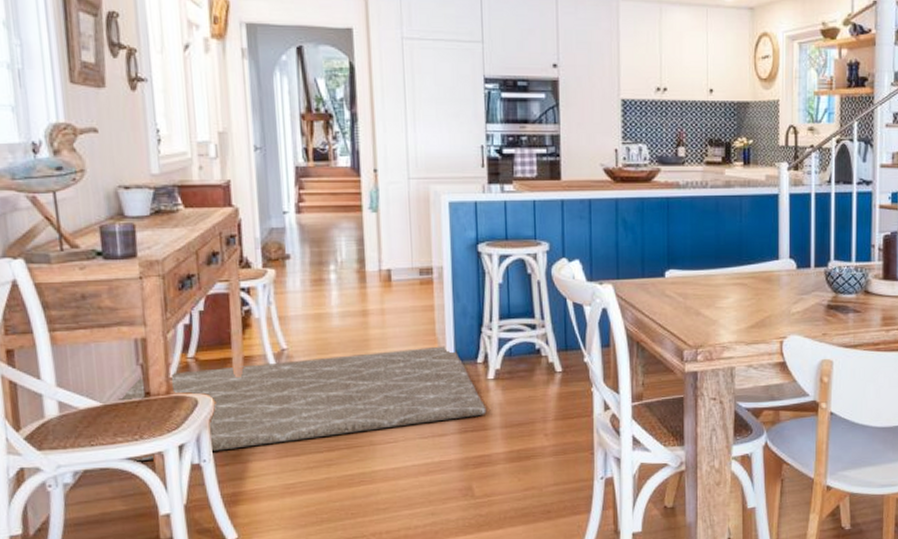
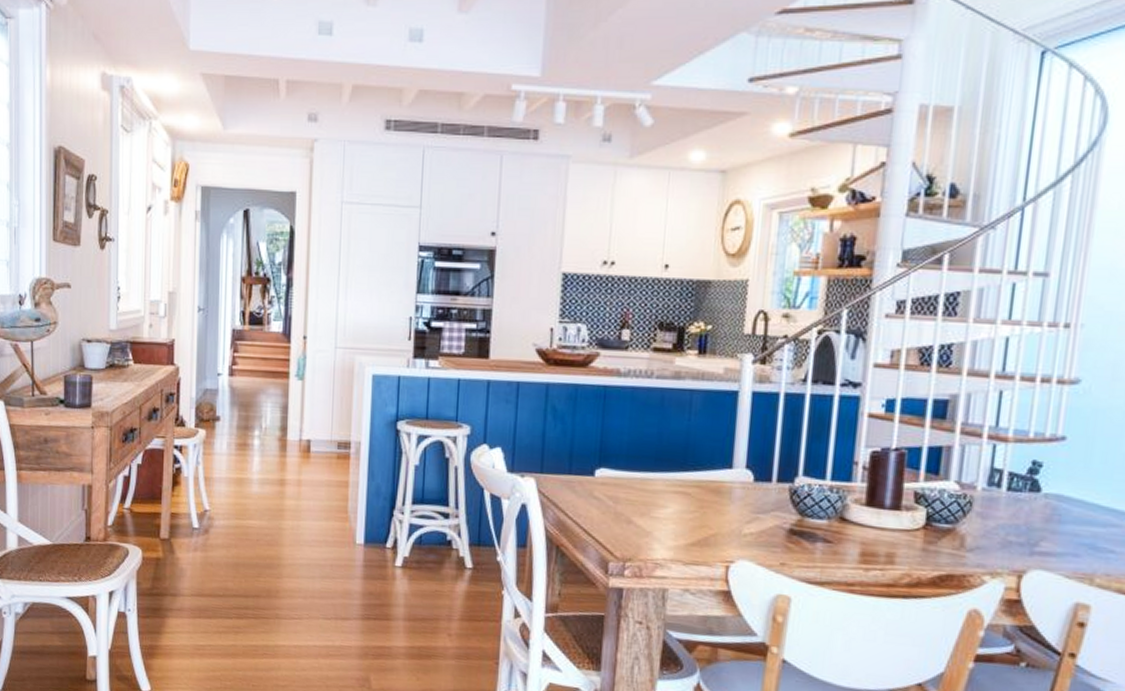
rug: present [118,346,487,462] -> none [64,521,391,604]

